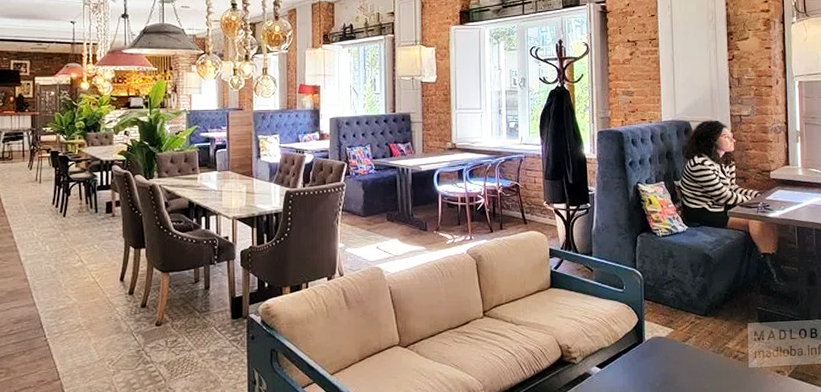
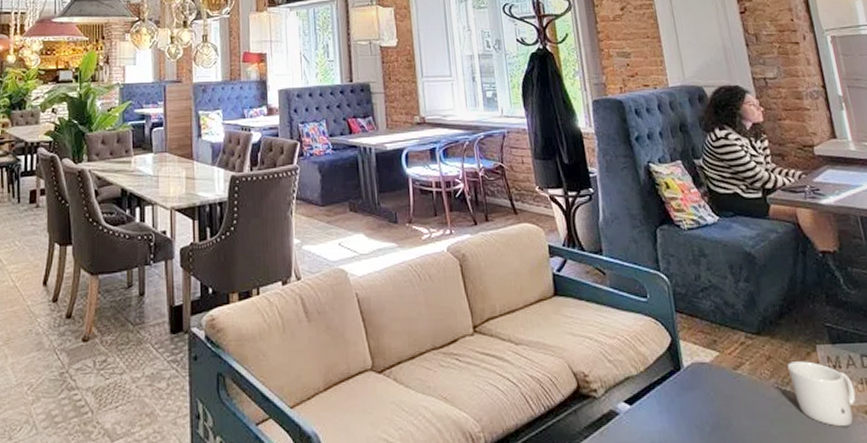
mug: none [723,335,771,382] -> present [787,361,856,427]

